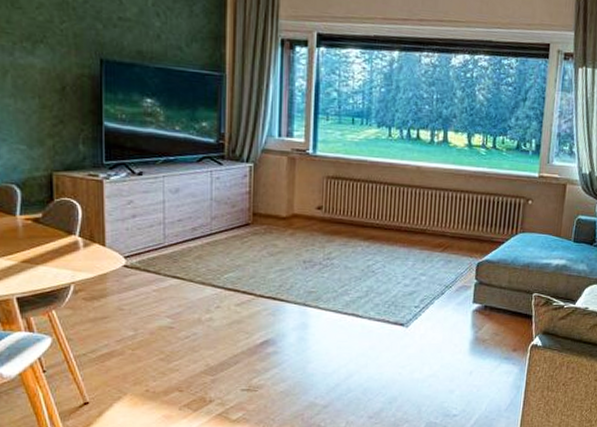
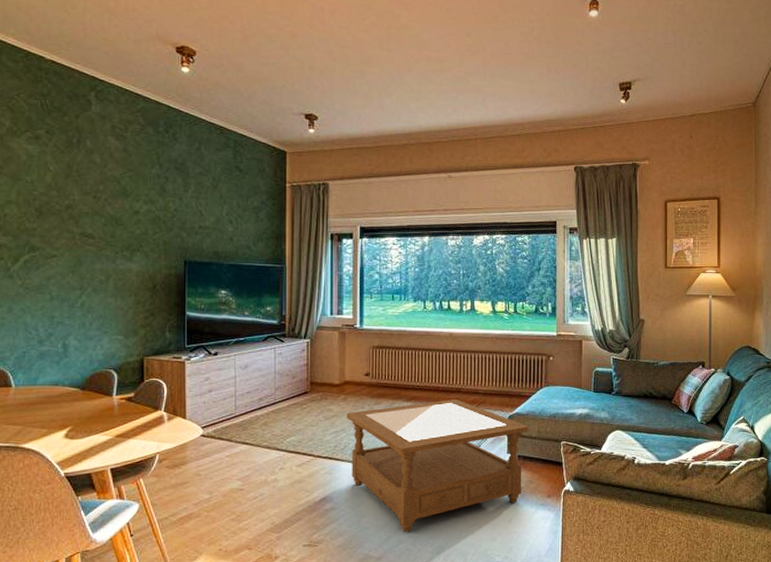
coffee table: none [294,241,498,380] -> present [347,399,528,532]

